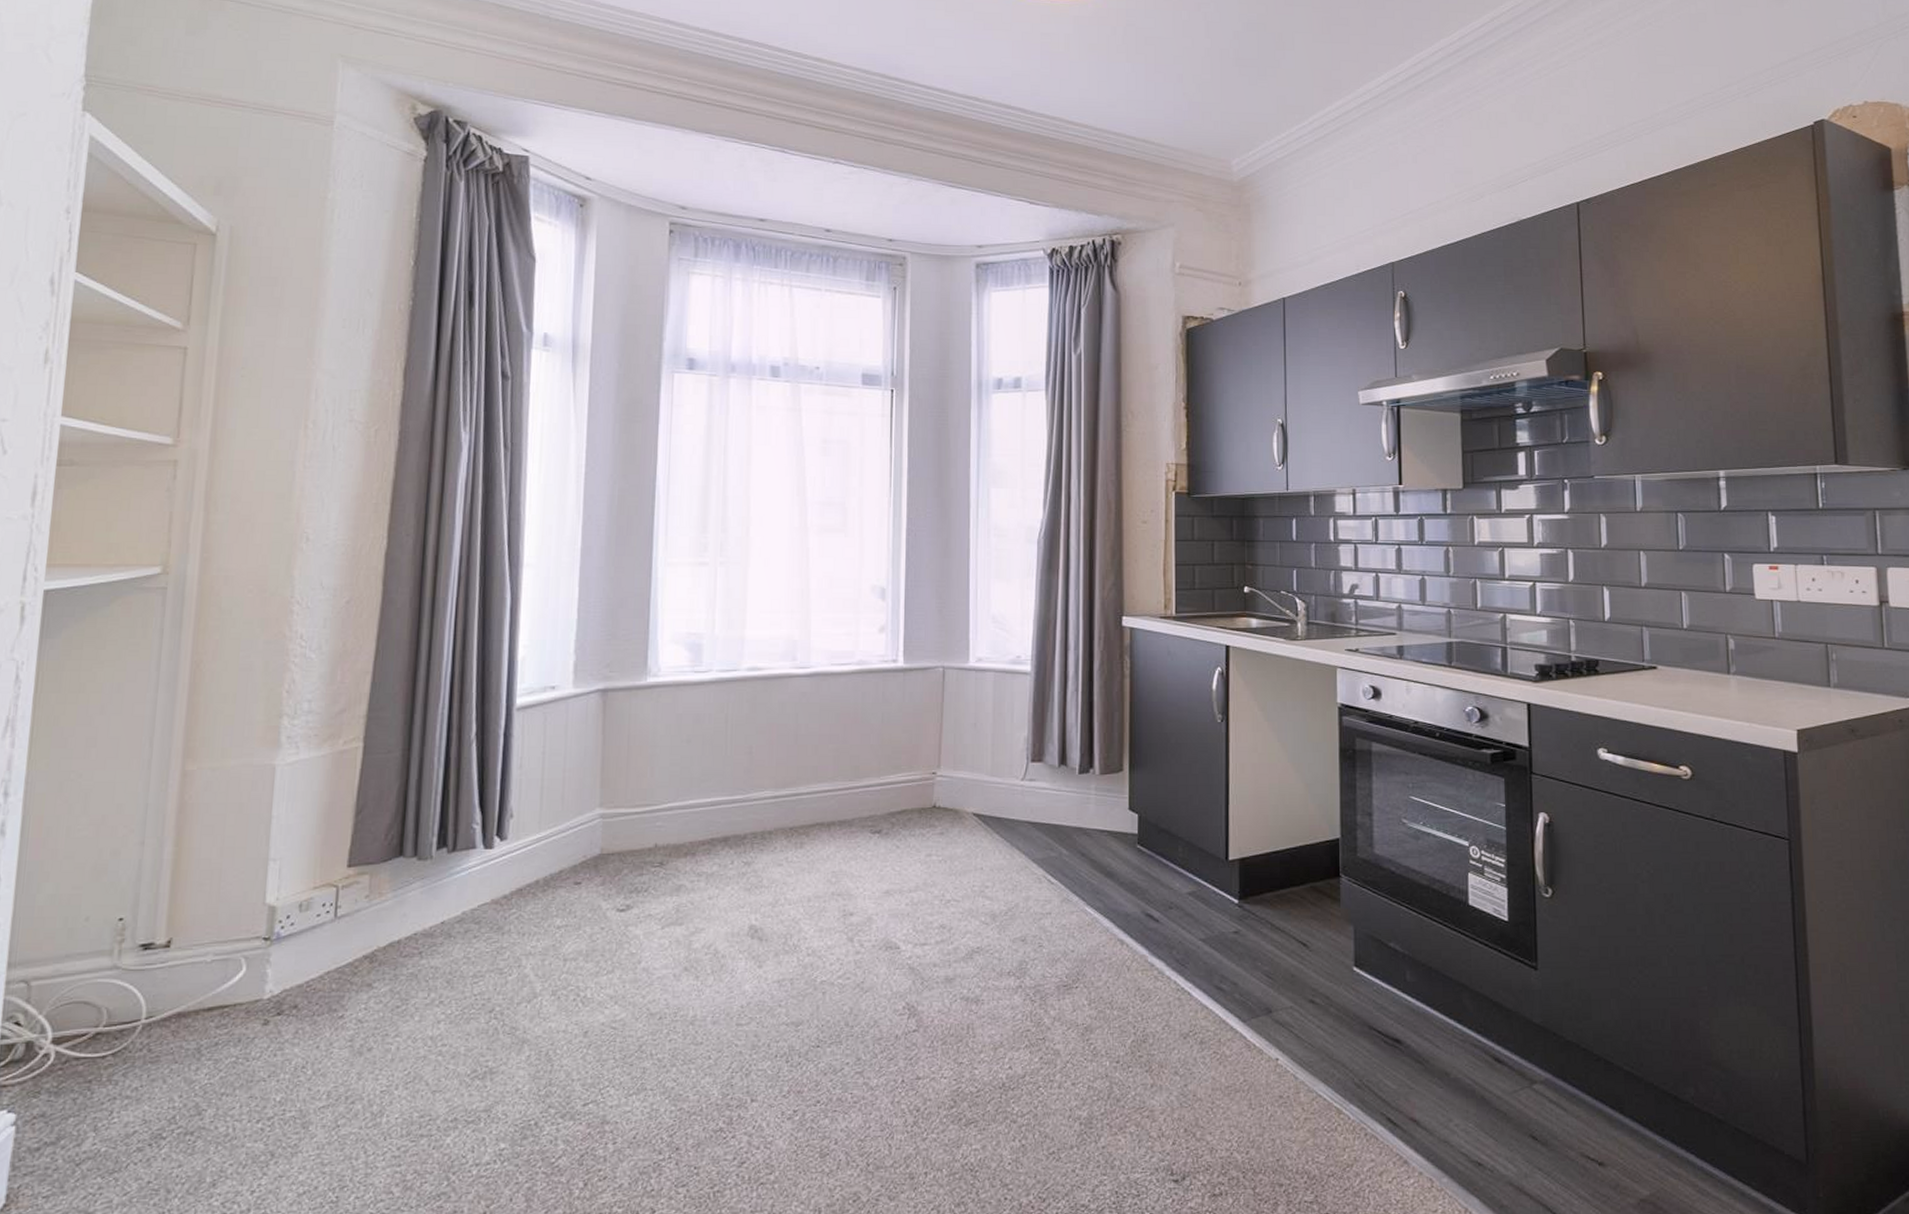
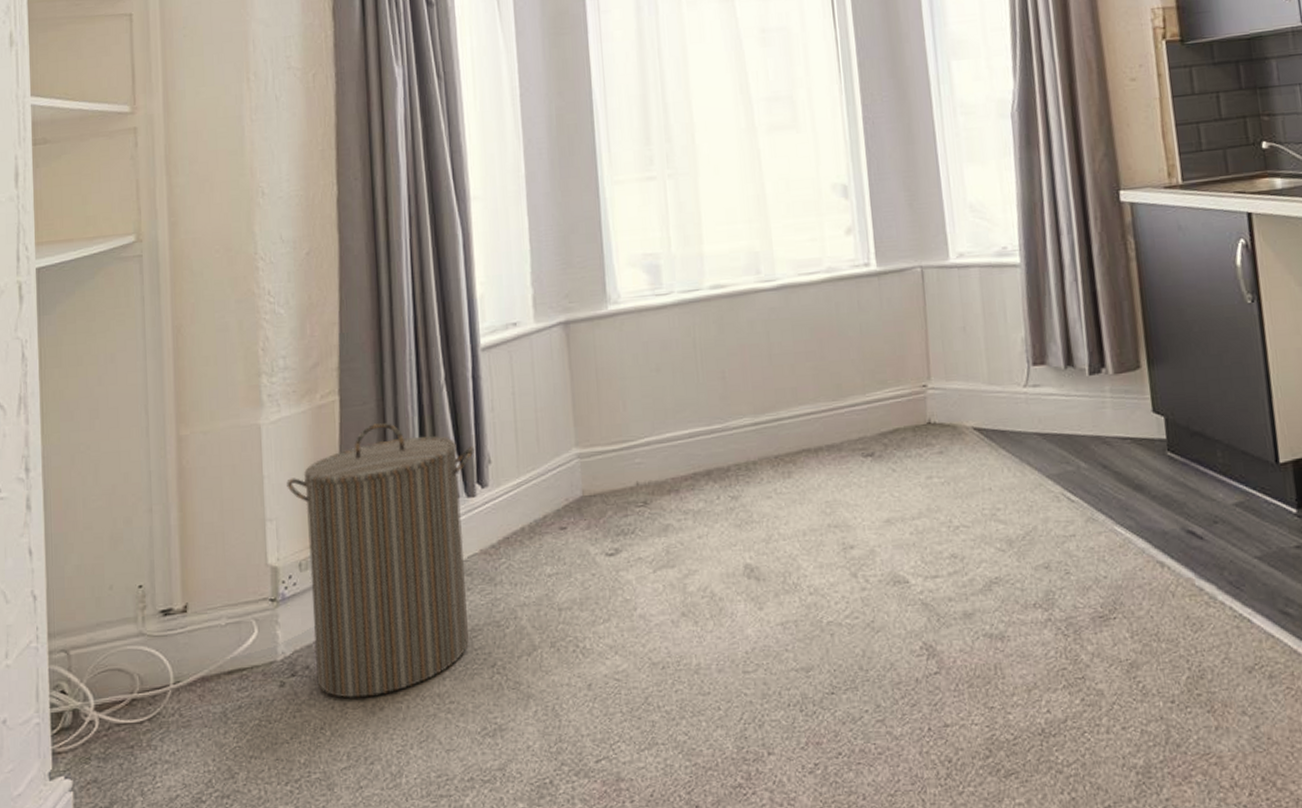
laundry hamper: none [296,772,498,1038] -> present [286,423,475,698]

